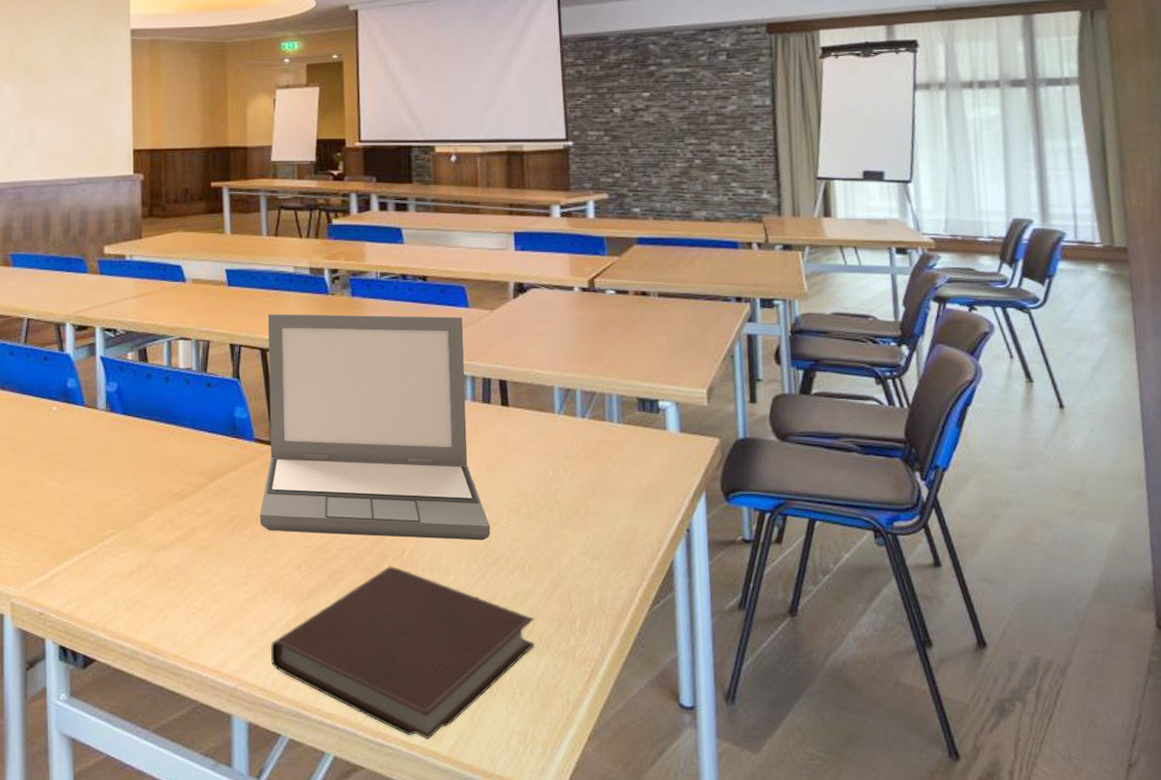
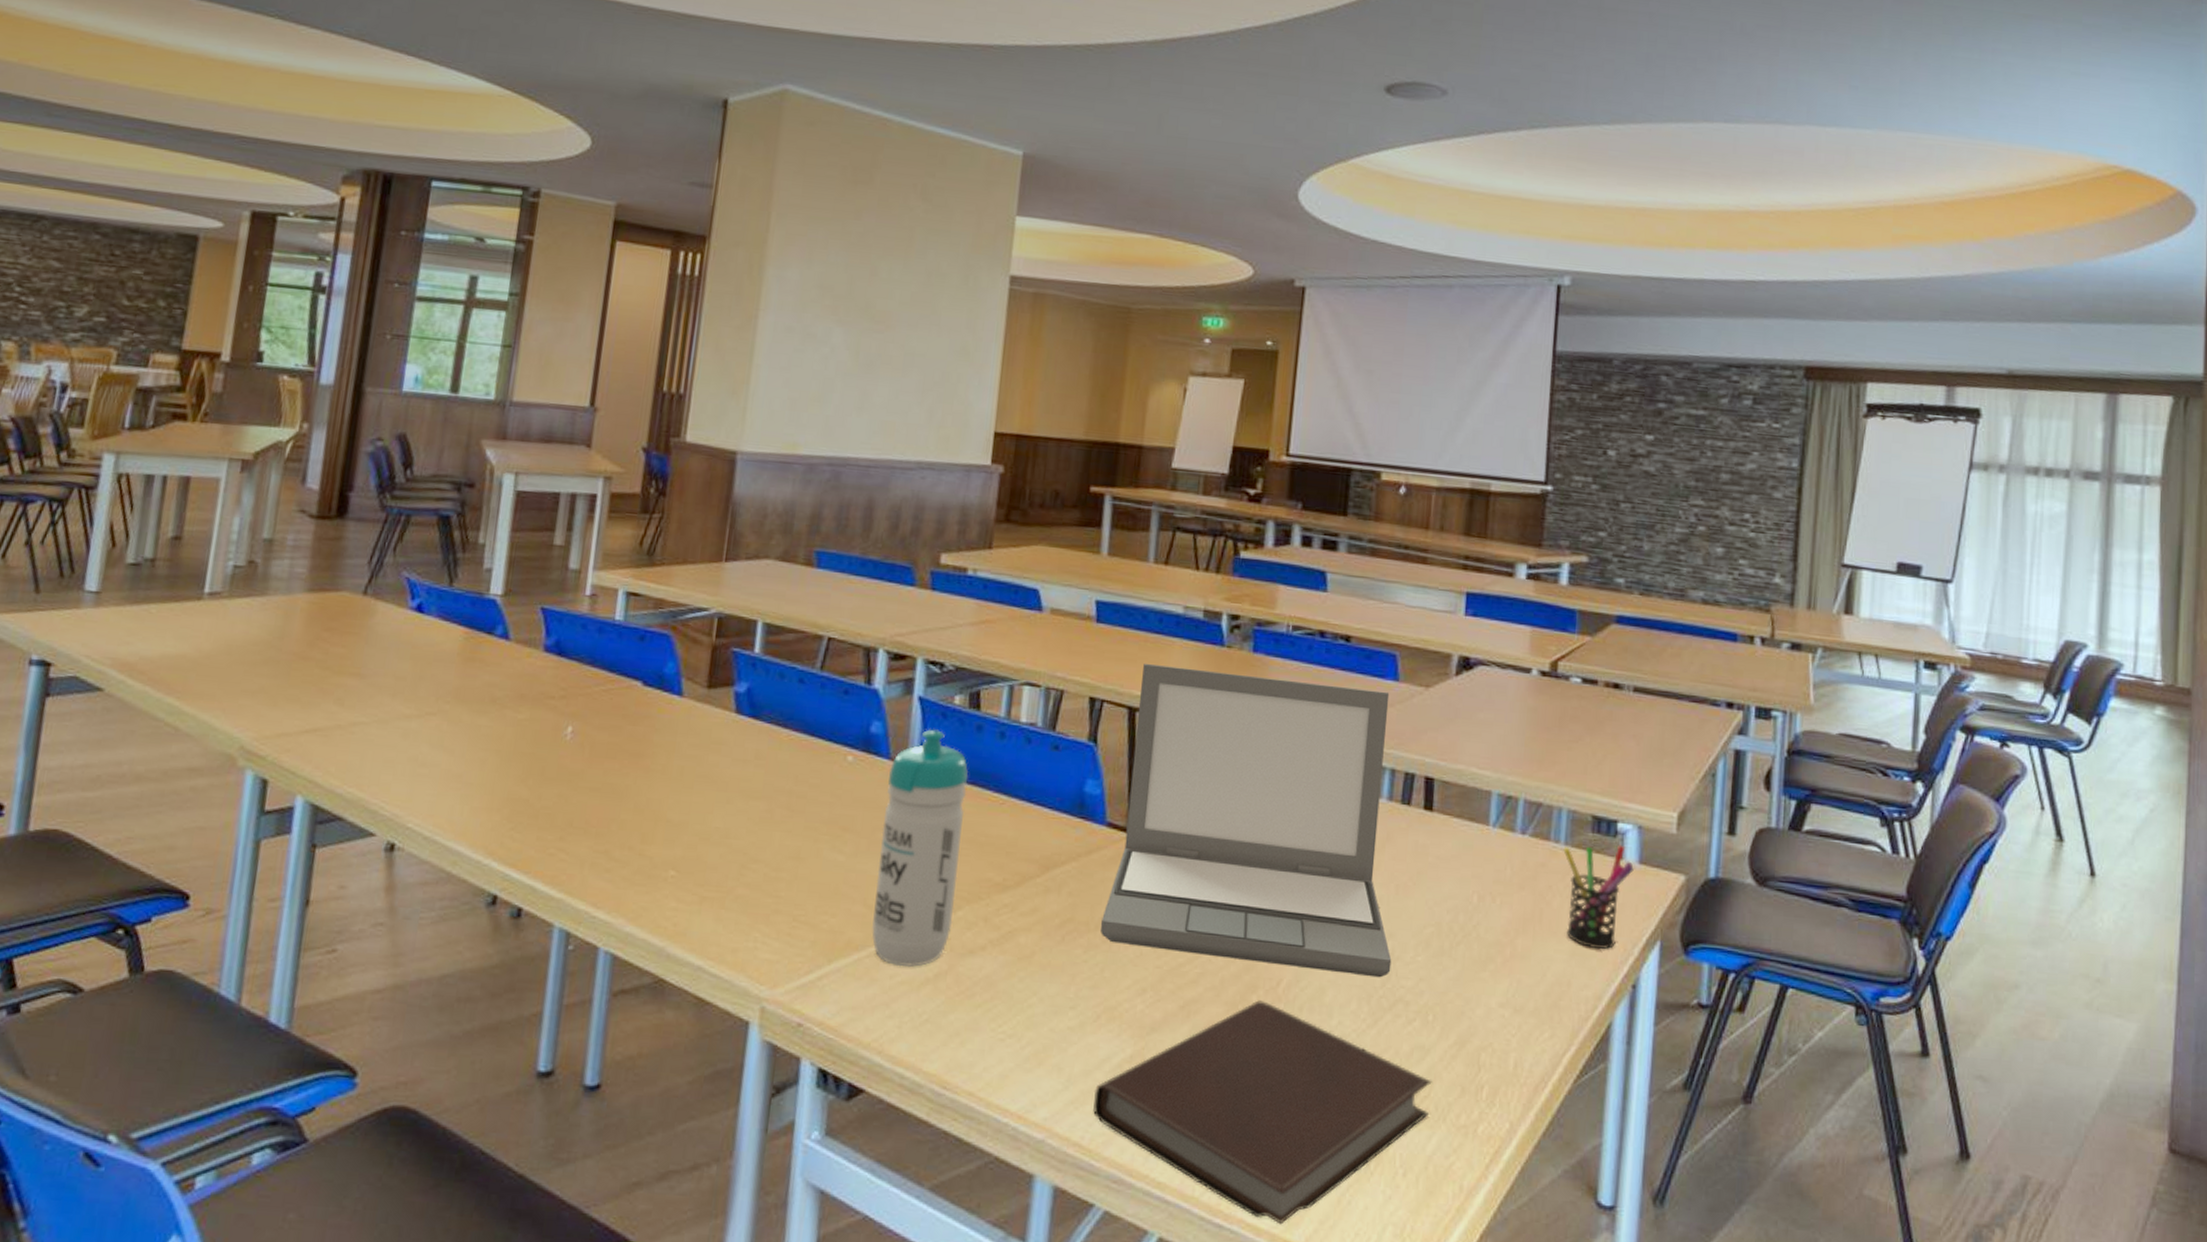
water bottle: none [85,380,147,564] -> present [872,729,969,968]
pen holder: none [617,419,676,502] -> present [1563,844,1634,949]

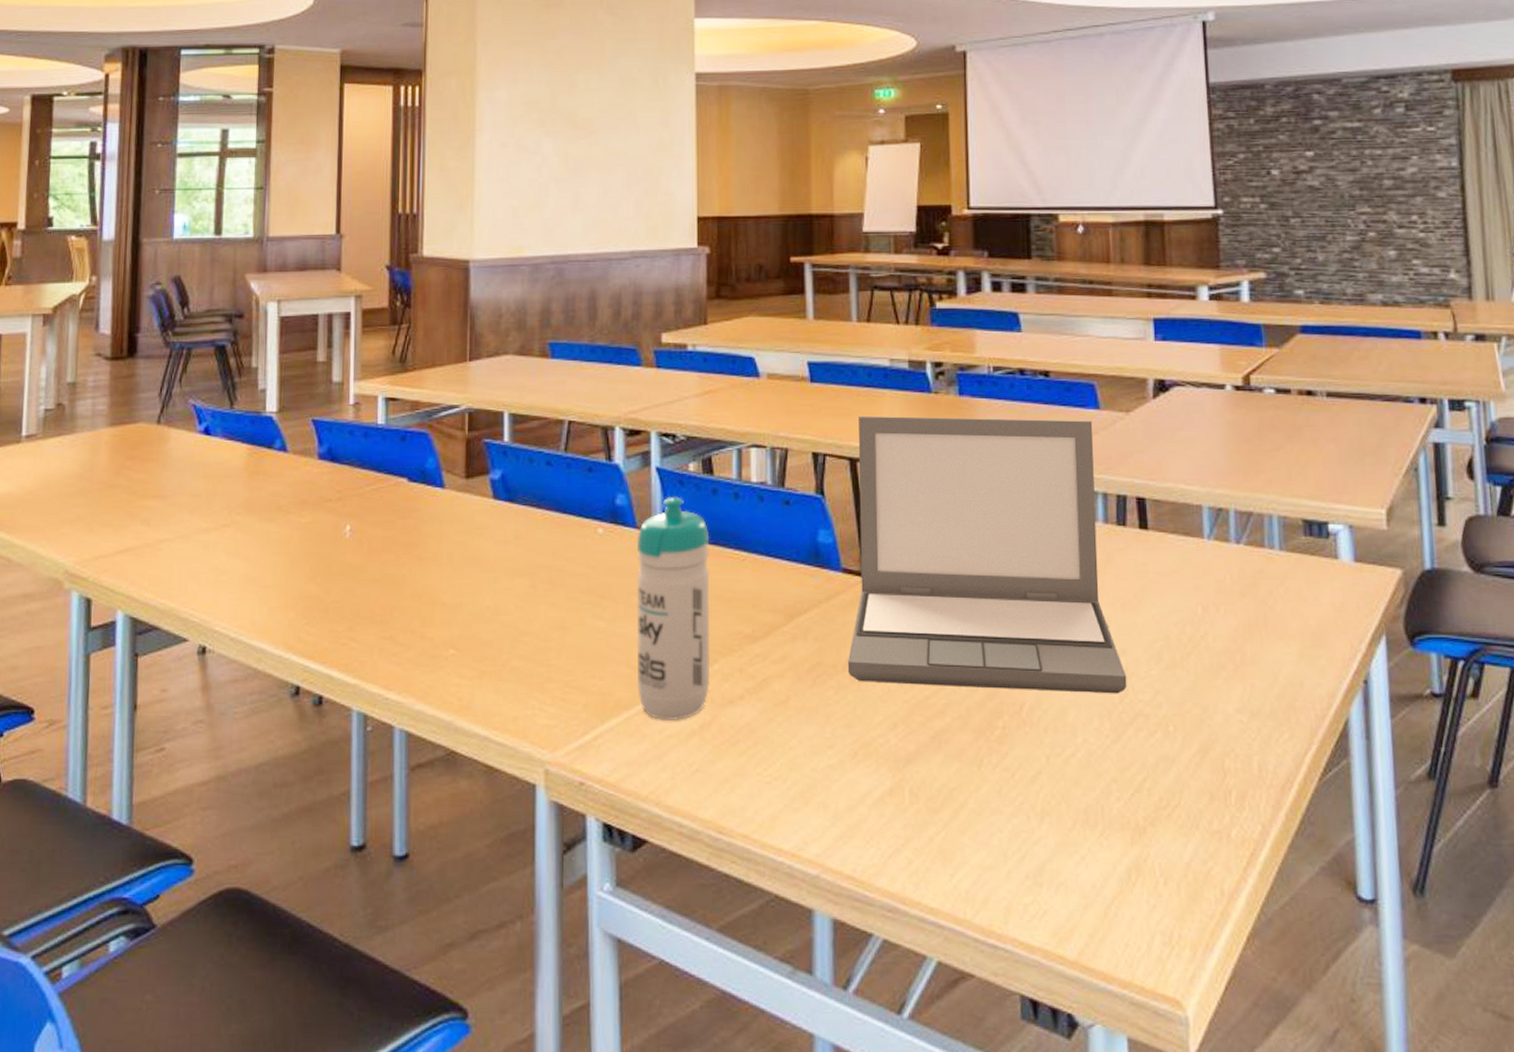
notebook: present [1093,1000,1432,1225] -> none [860,725,1181,941]
pen holder: present [1563,844,1634,949] -> none [1279,545,1350,647]

